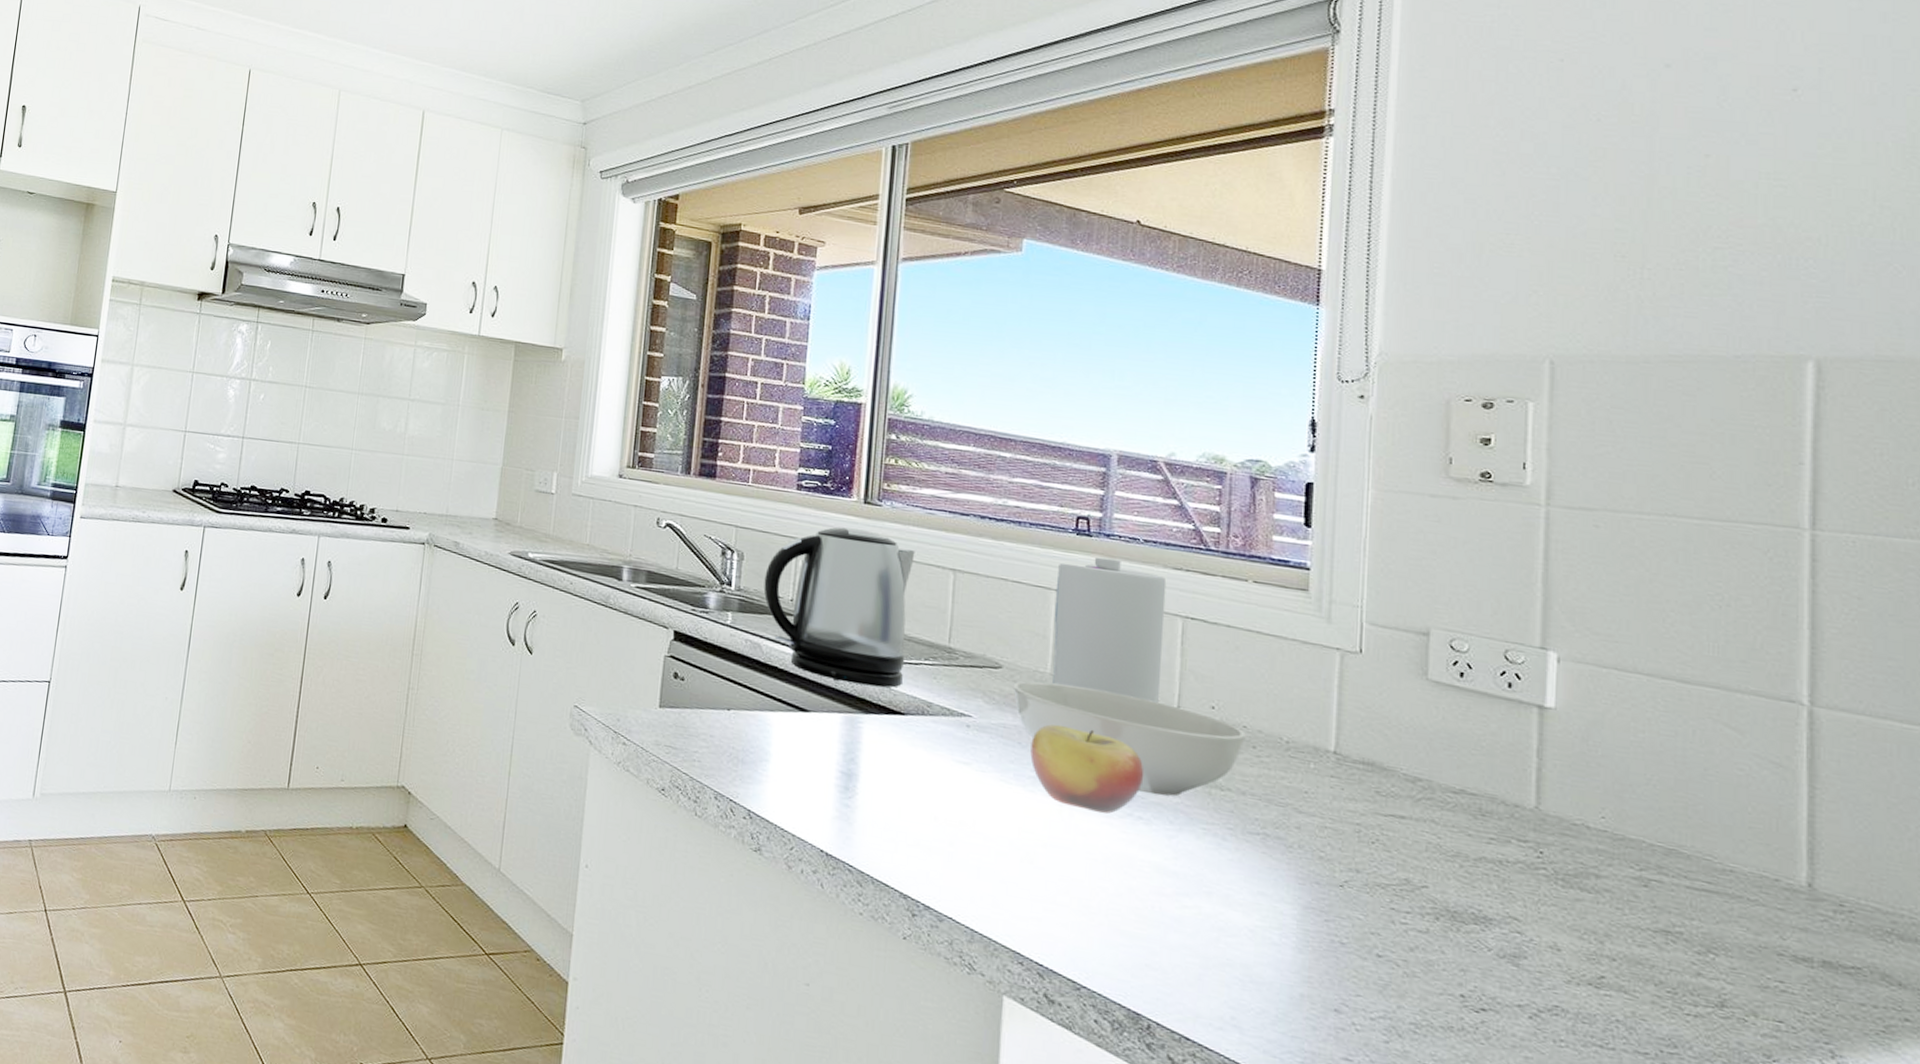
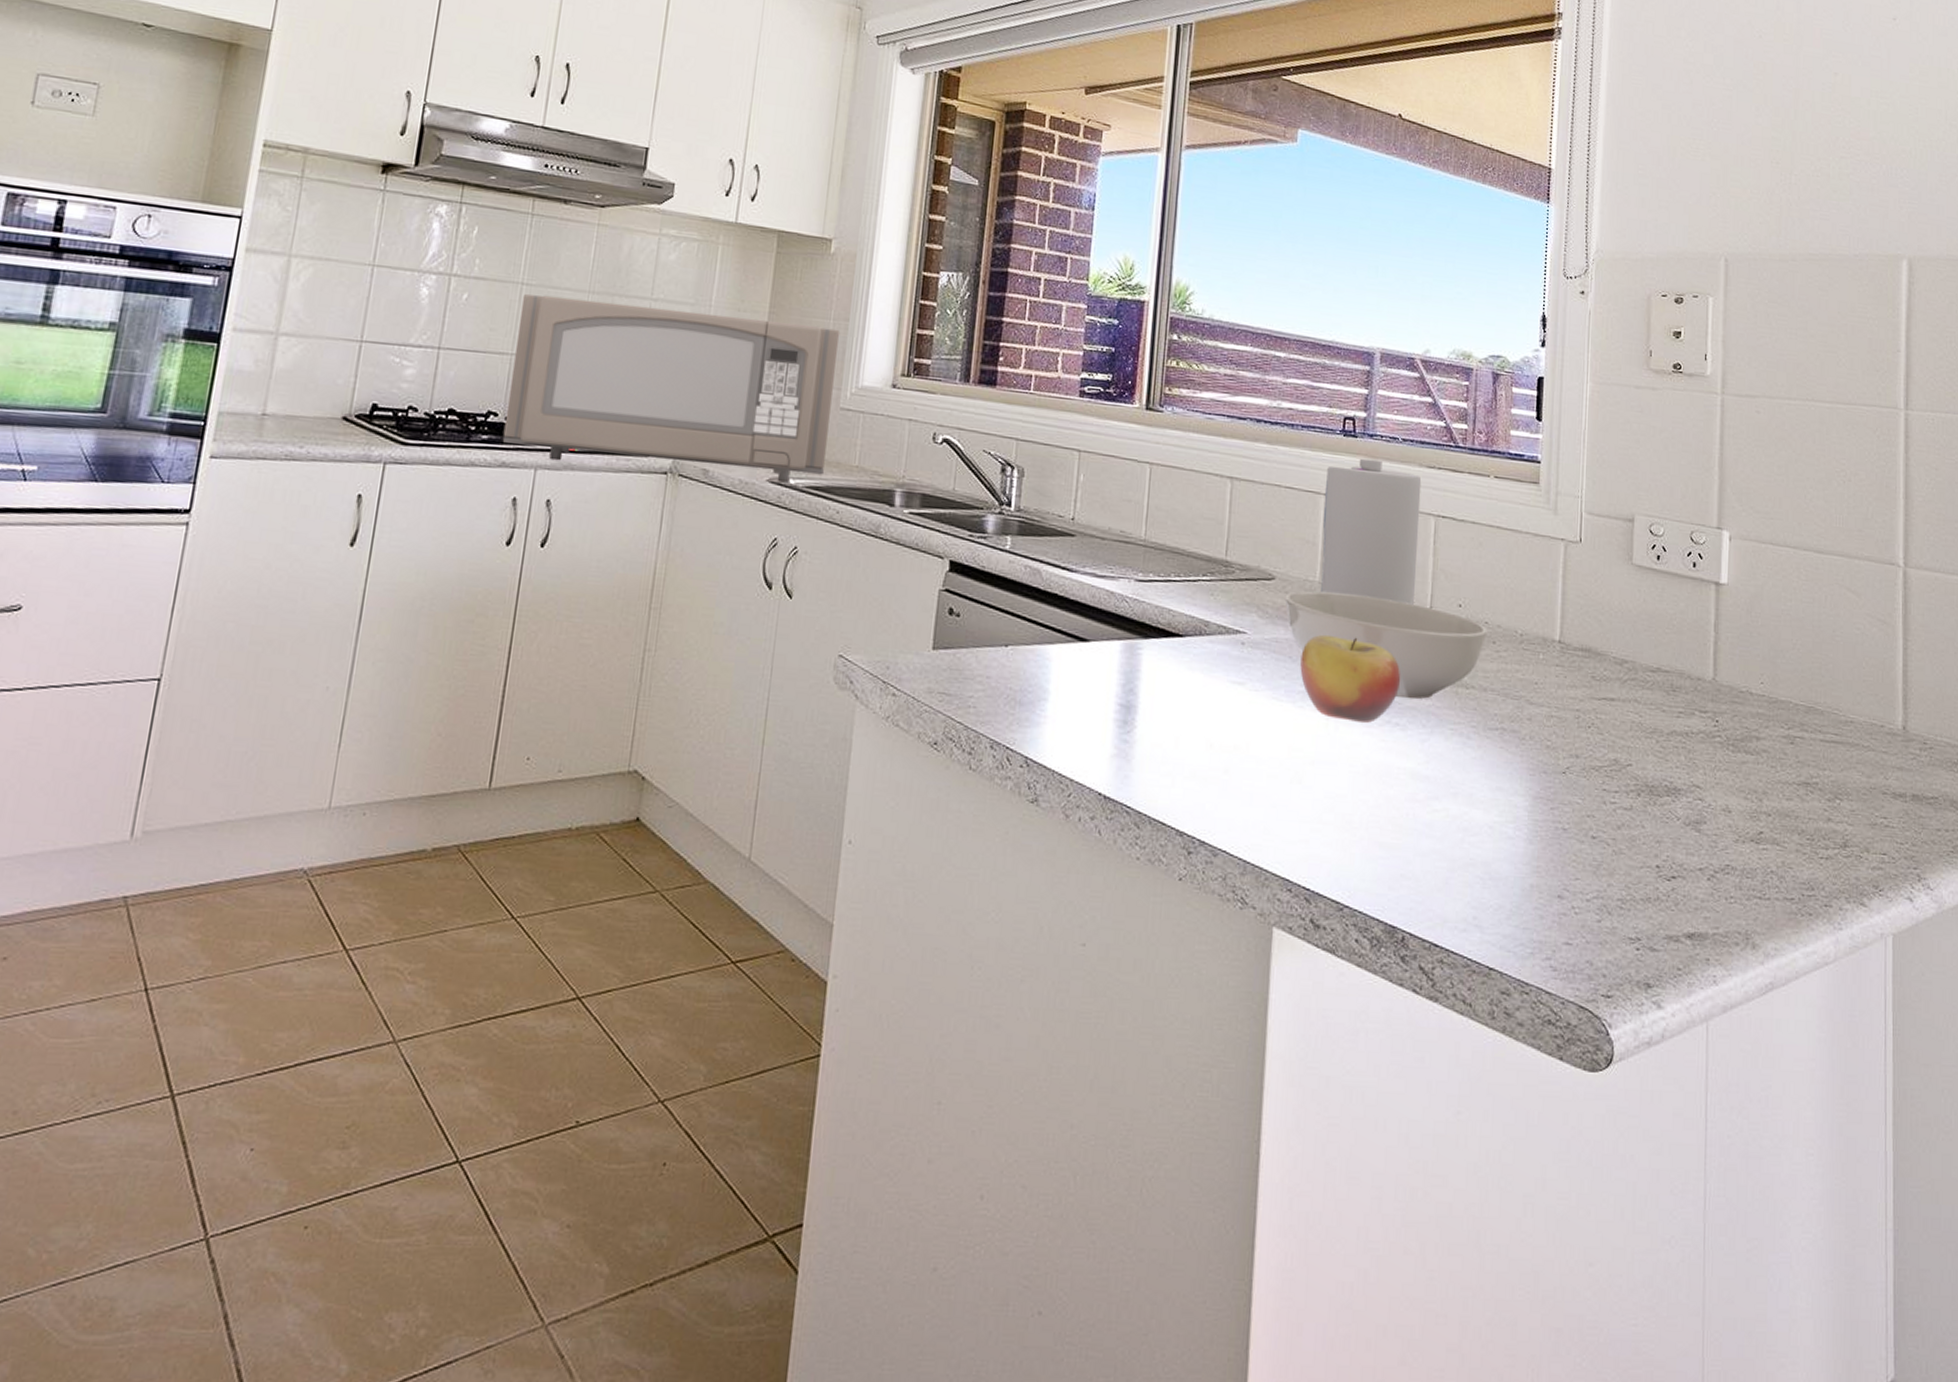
microwave: none [292,395,571,557] -> present [502,294,840,483]
kettle: present [763,527,915,688] -> none [1044,436,1195,609]

